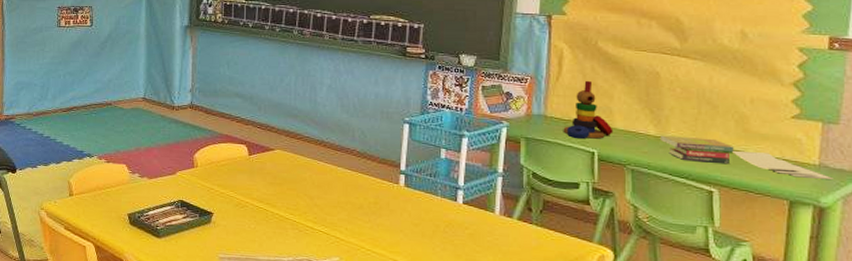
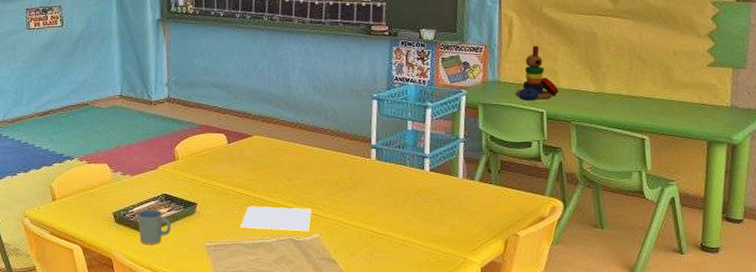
mug: none [152,213,185,251] -> present [137,208,171,245]
paper sheet: none [257,221,332,254] -> present [241,206,311,232]
books: present [659,135,734,165] -> none [598,90,661,113]
papers: present [732,150,834,179] -> none [660,99,743,120]

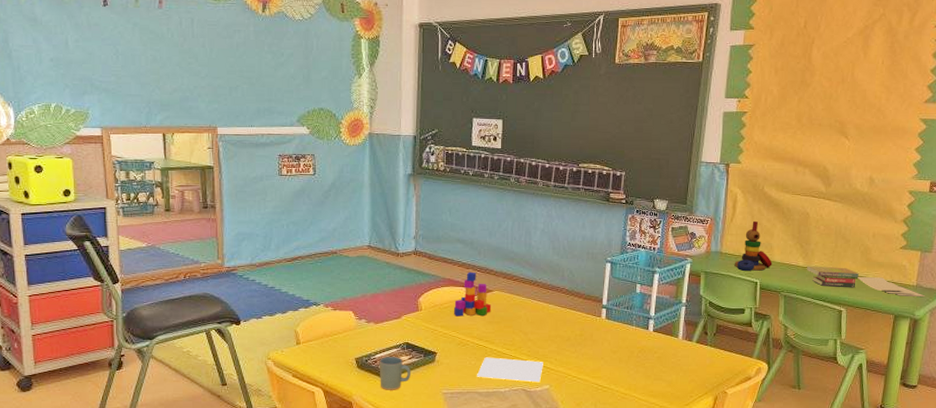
toy blocks: none [212,116,252,165] -> present [454,271,492,317]
books: none [598,90,661,113] -> present [806,266,859,288]
papers: none [660,99,743,120] -> present [857,276,925,296]

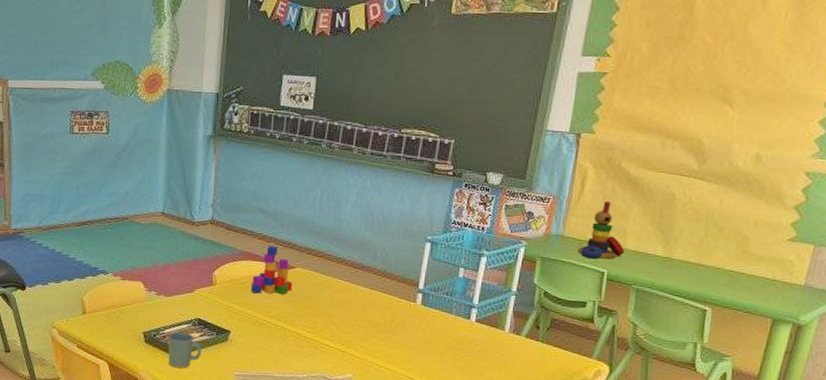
paper sheet: present [477,357,543,383] -> none [273,339,347,371]
books: present [806,266,859,288] -> none [666,256,732,285]
papers: present [857,276,925,296] -> none [730,271,815,299]

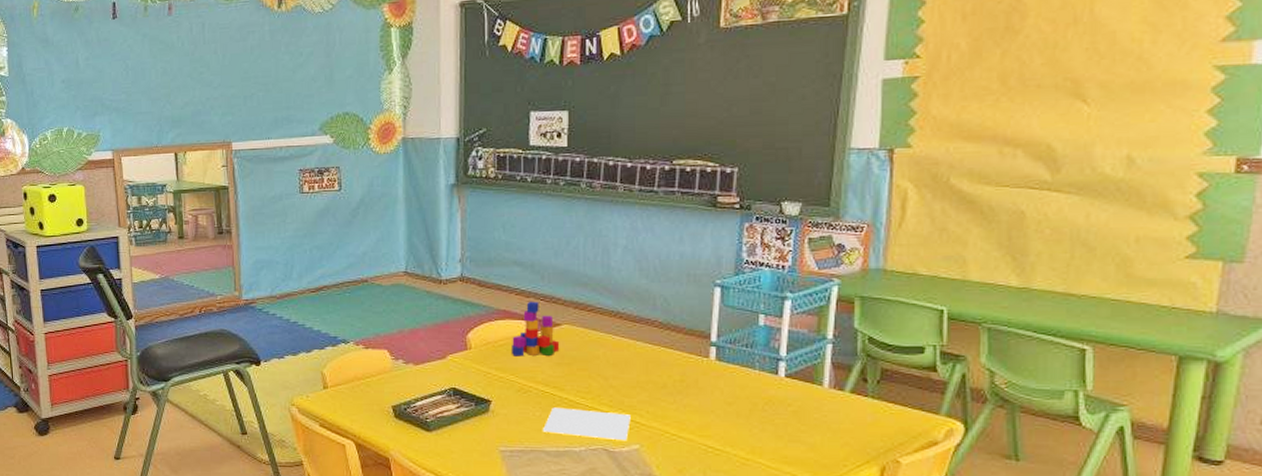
mug: present [168,331,201,369] -> none [420,403,459,446]
paper sheet: none [273,339,347,371] -> present [543,407,631,441]
stacking toy: present [577,201,625,260] -> none [906,225,967,296]

